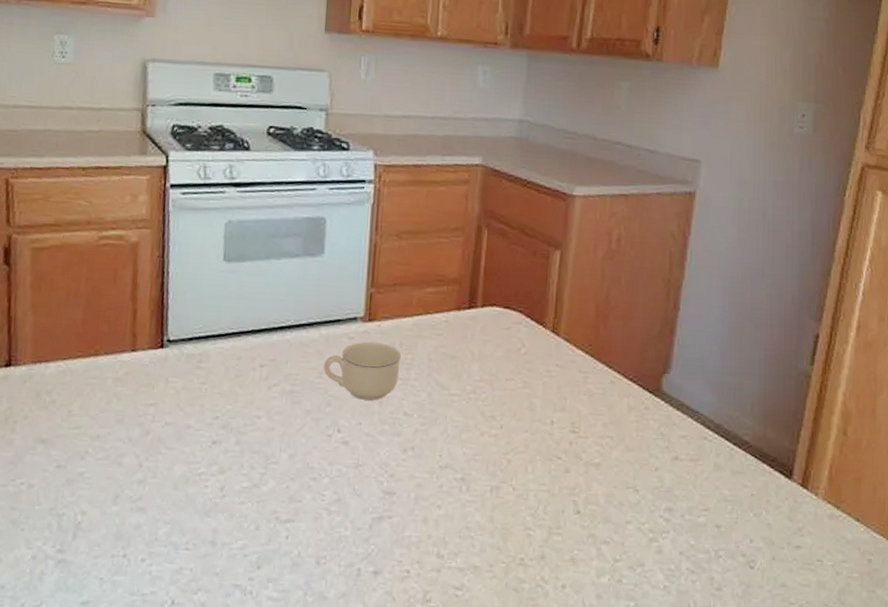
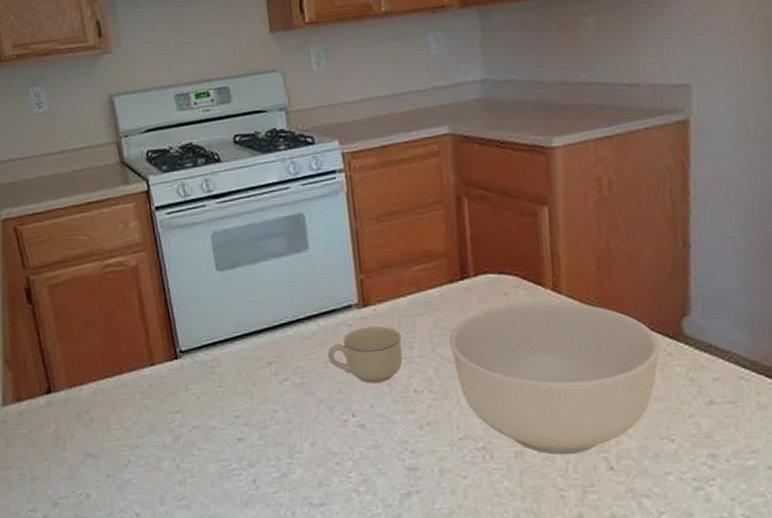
bowl: none [447,339,640,495] -> present [449,301,661,455]

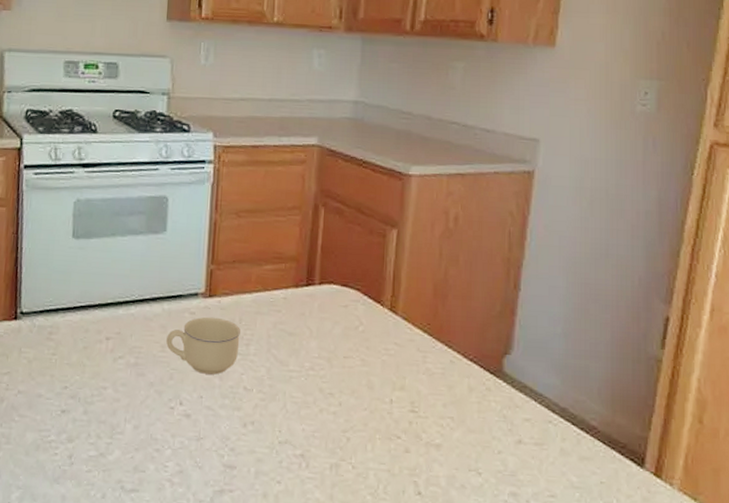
bowl: present [449,301,661,455] -> none [285,317,481,474]

